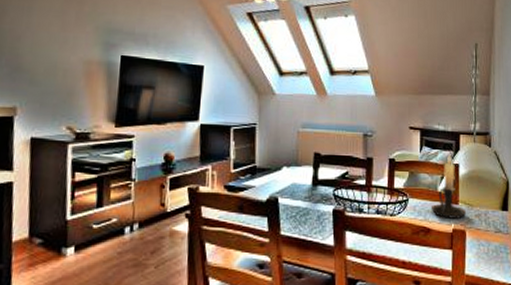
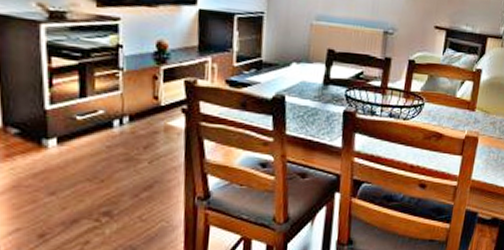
candle holder: present [430,154,467,219] -> none [446,58,483,125]

